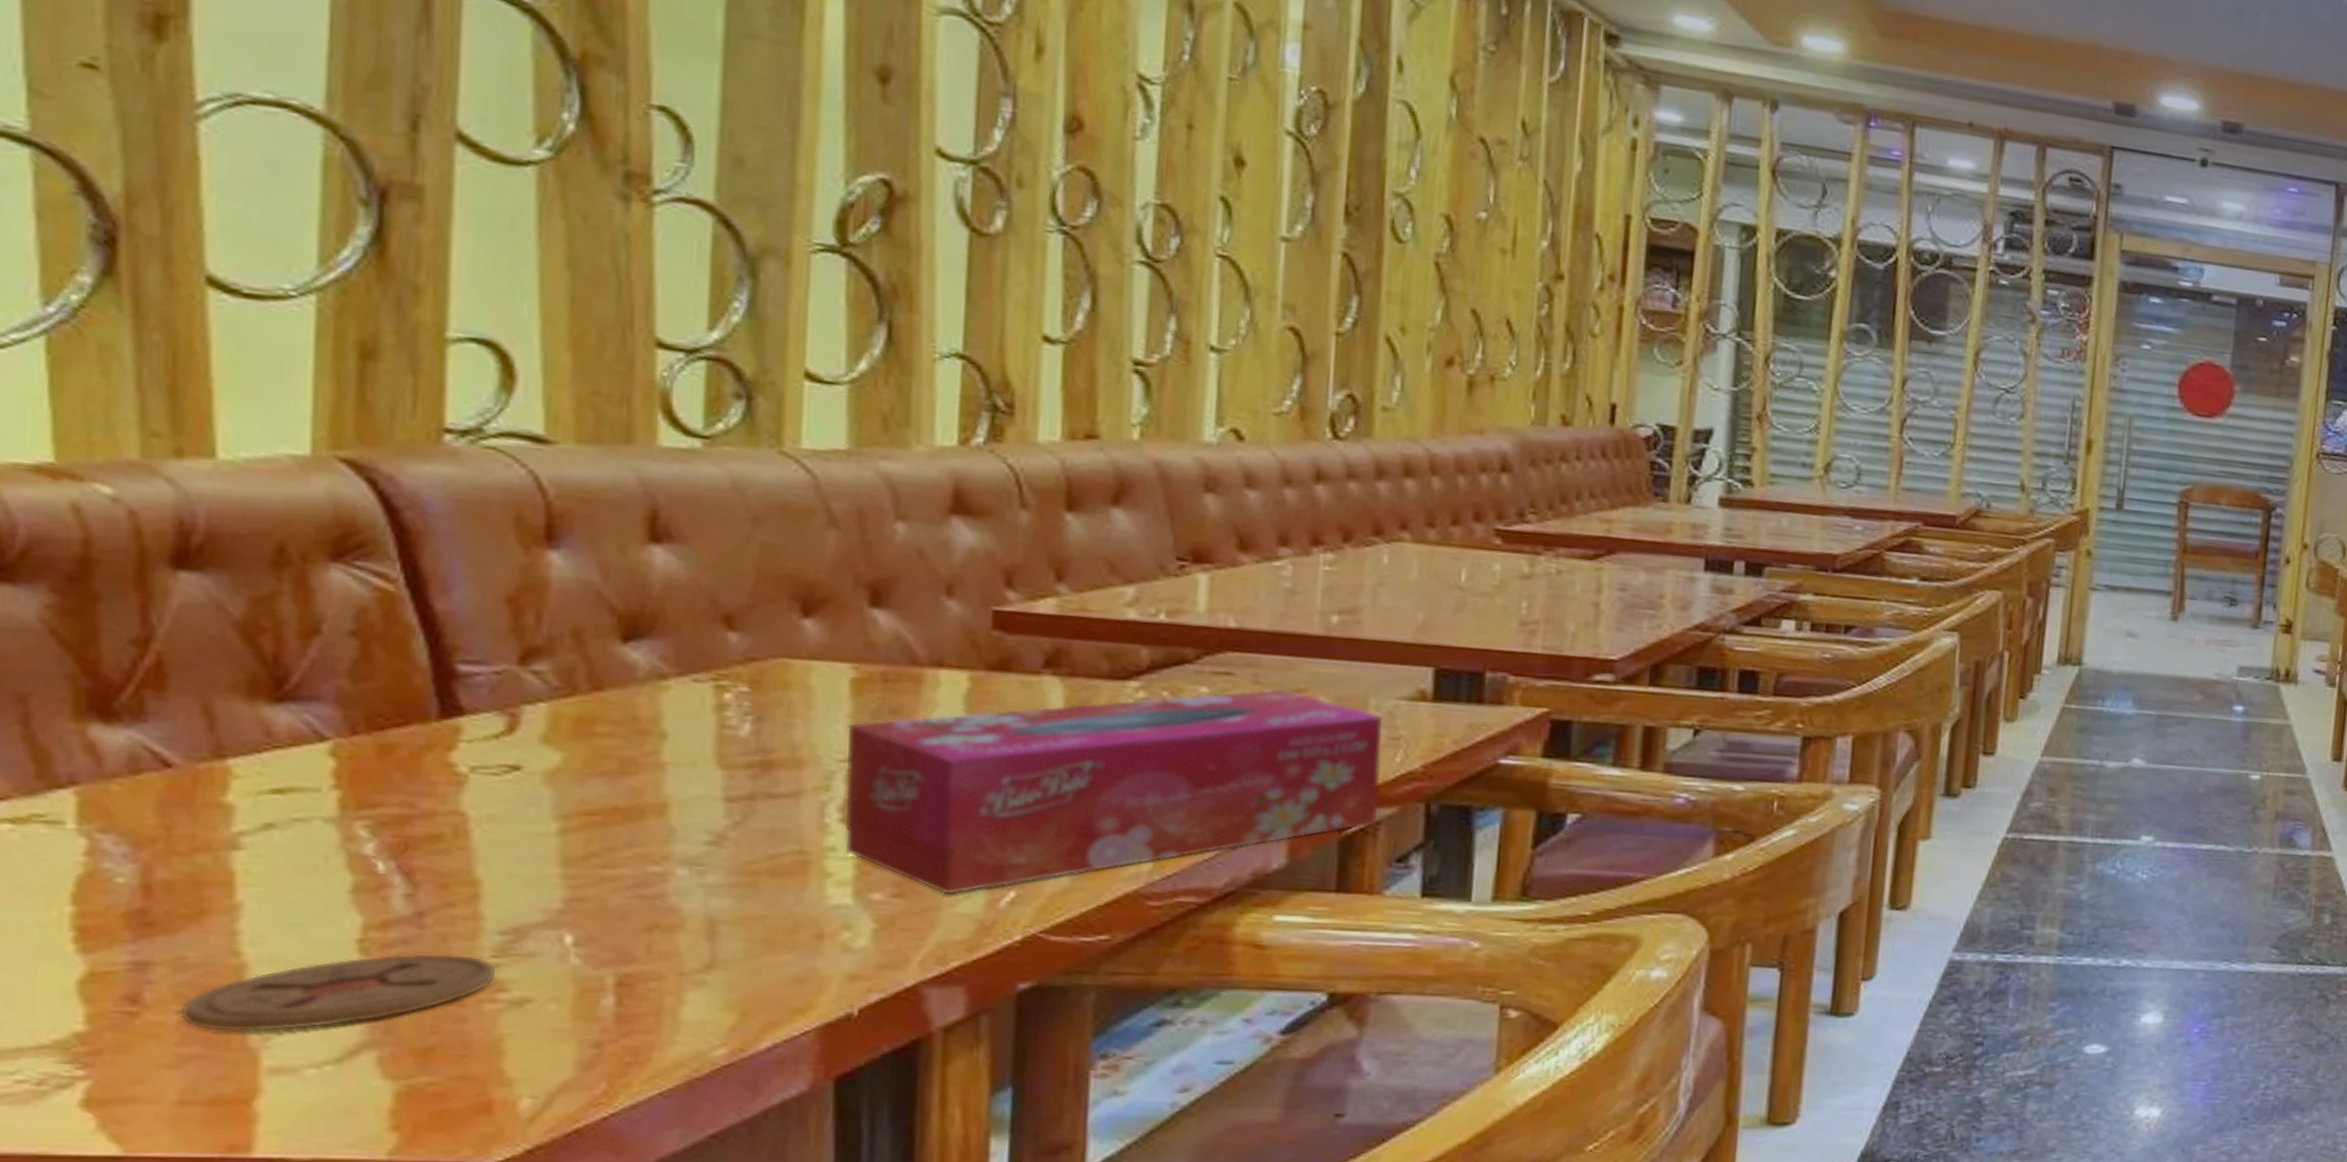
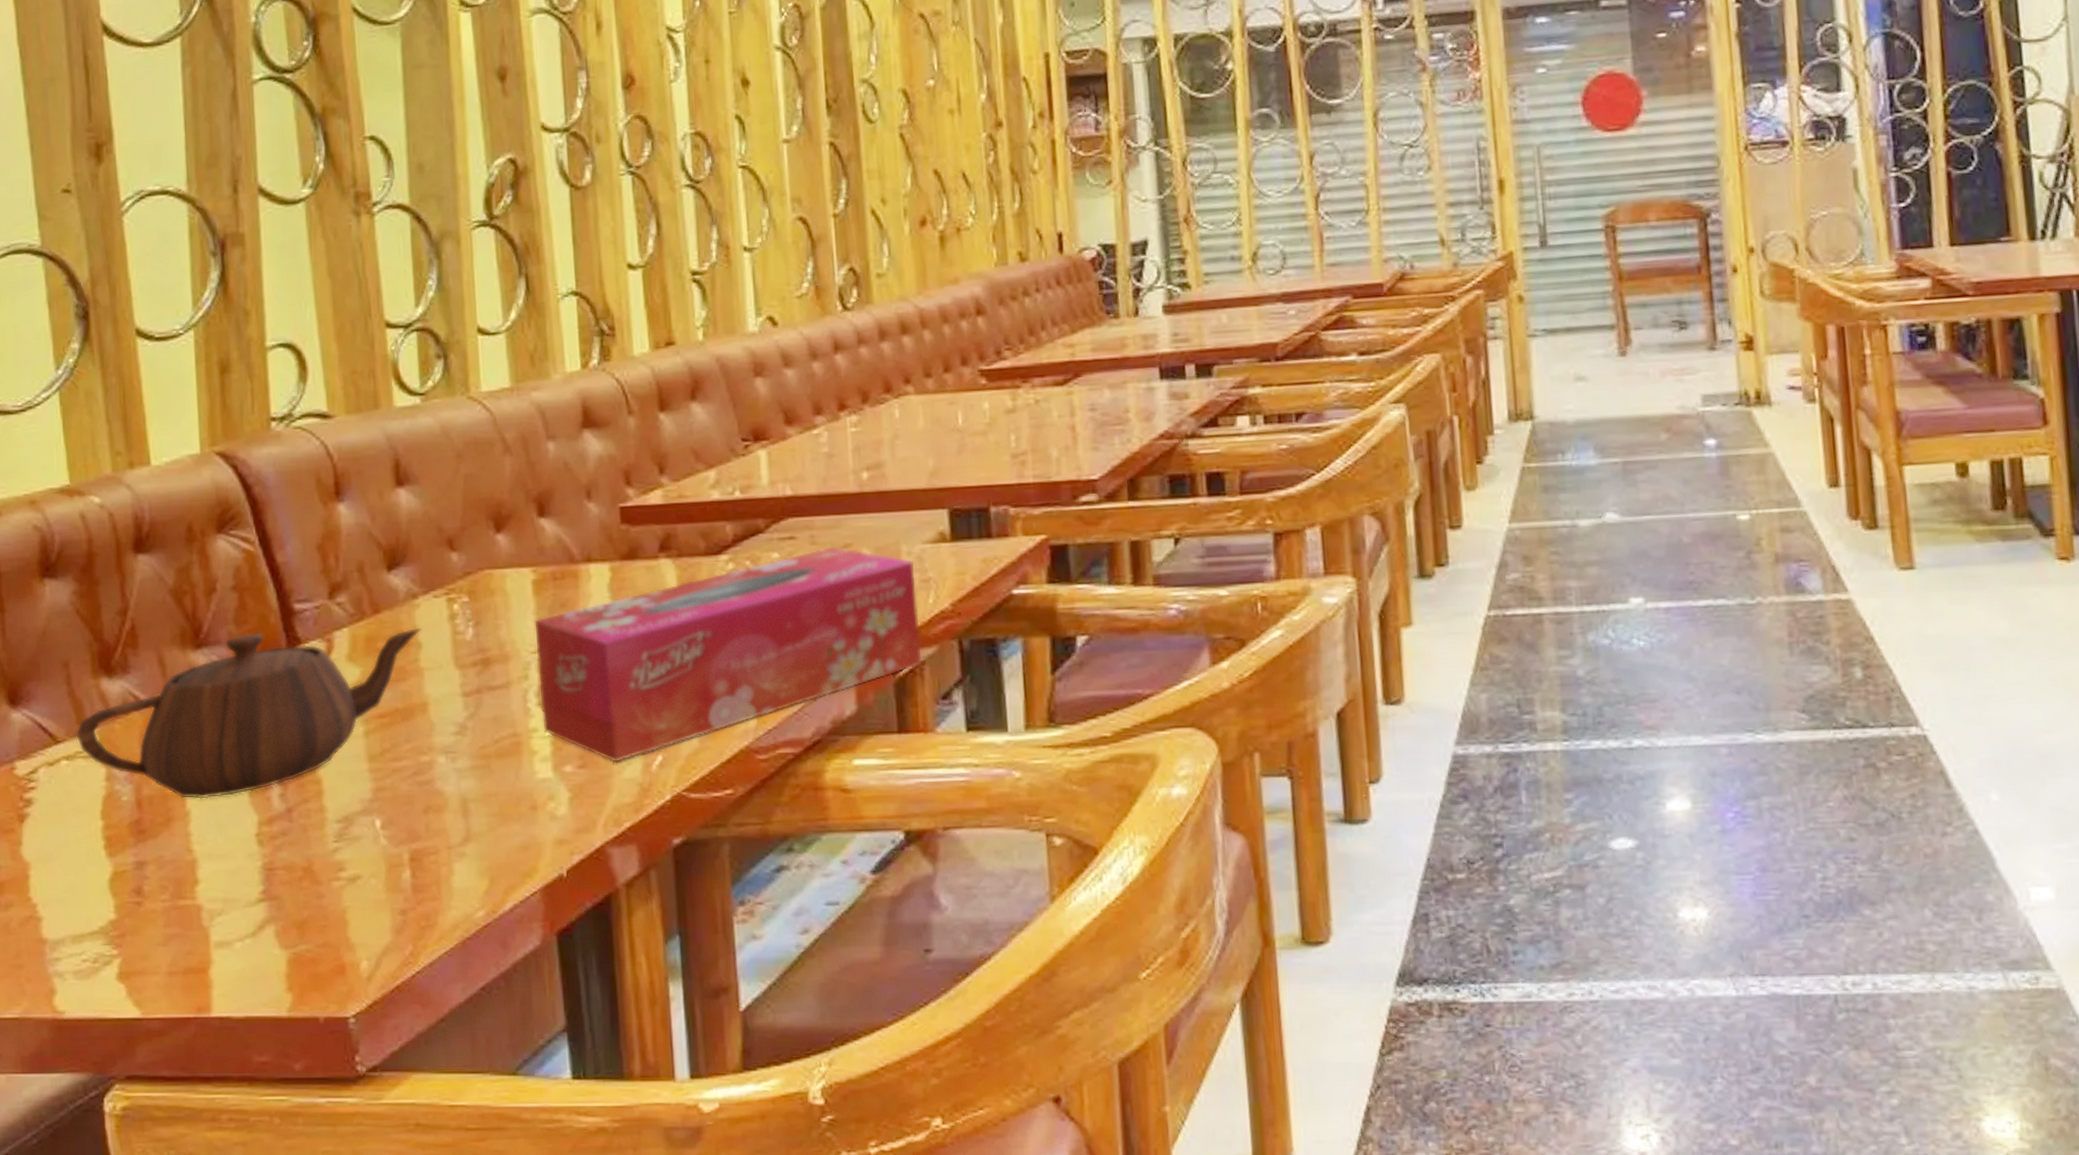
teapot: none [33,692,671,892] -> present [76,627,423,800]
coaster: present [180,953,497,1033] -> none [164,841,338,915]

